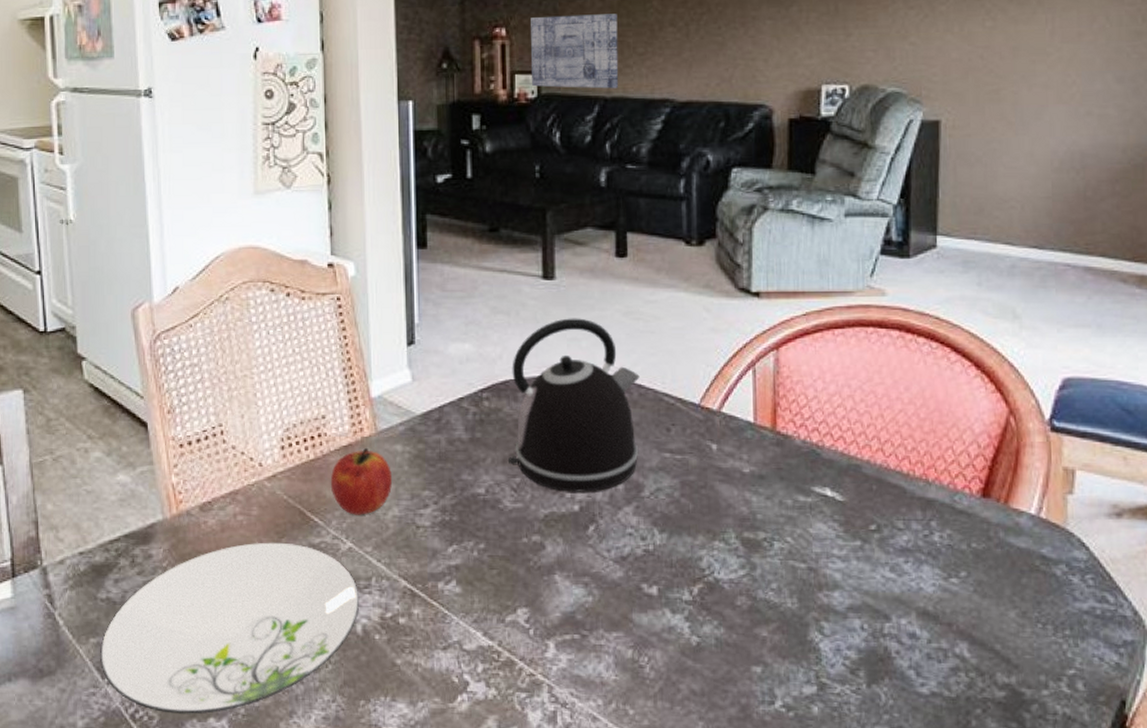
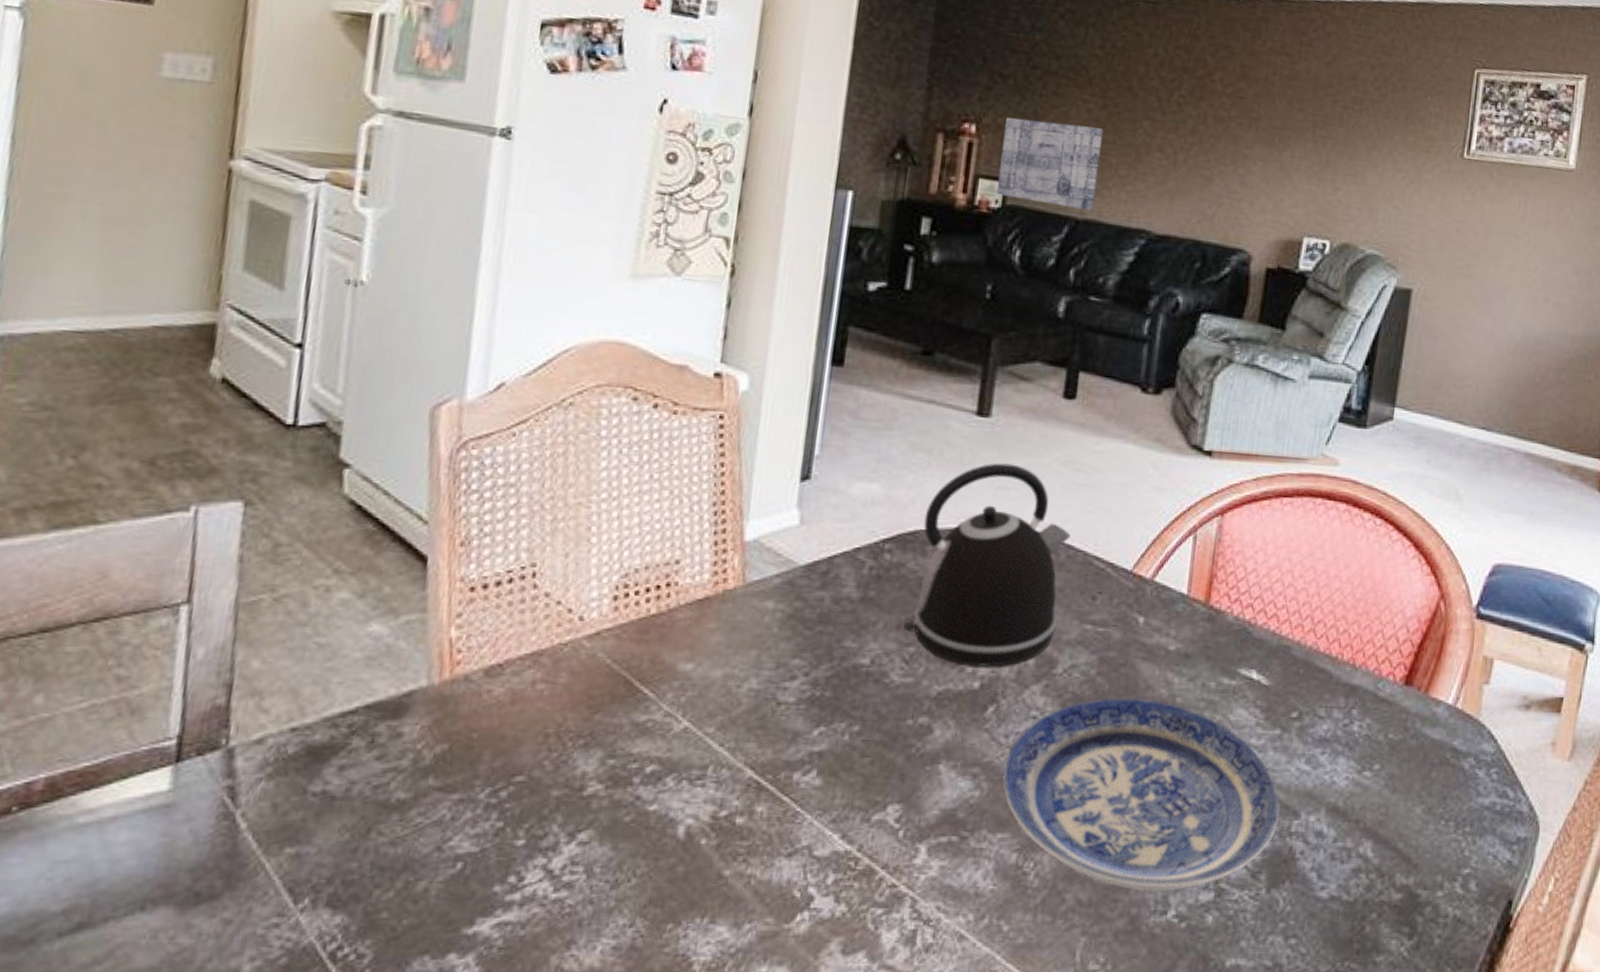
plate: present [99,542,360,714] -> none [295,719,689,949]
fruit: present [331,447,392,515] -> none [673,602,756,687]
plate: none [609,515,870,684] -> present [1002,698,1280,891]

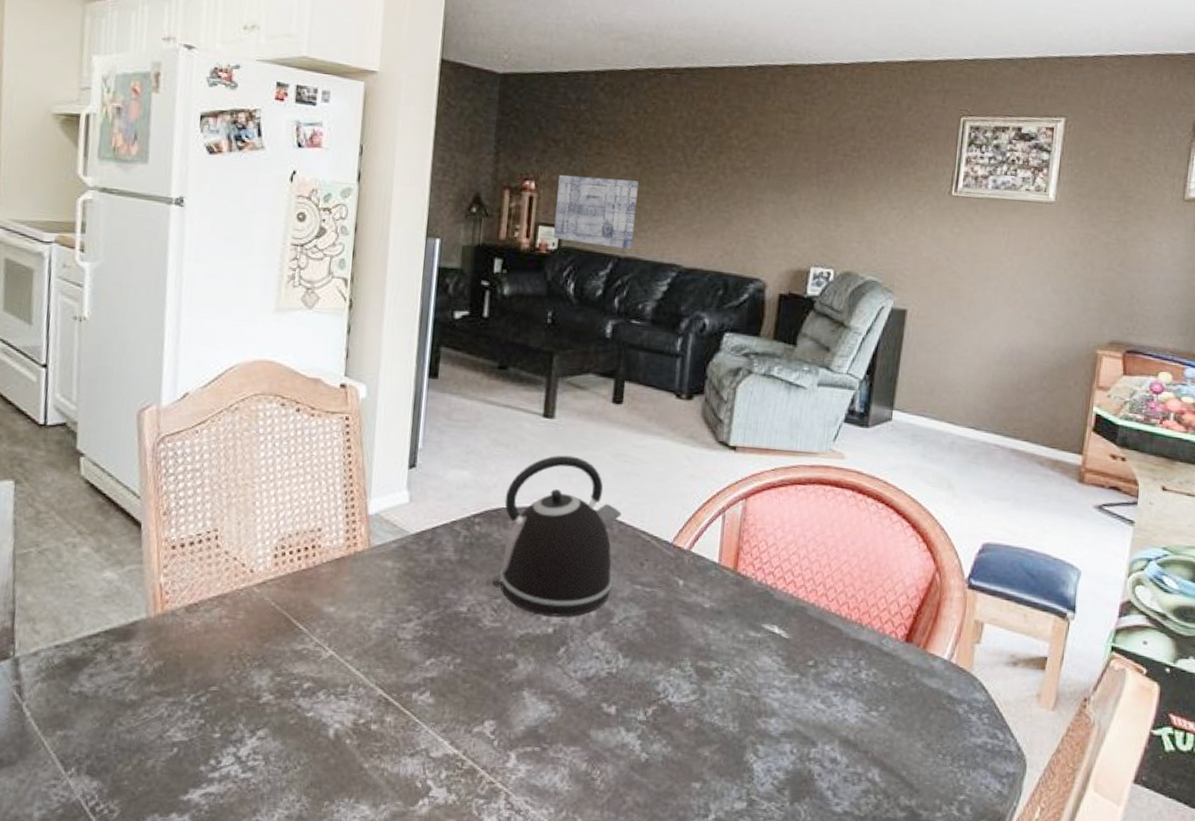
plate: present [1002,698,1280,891] -> none [573,644,800,799]

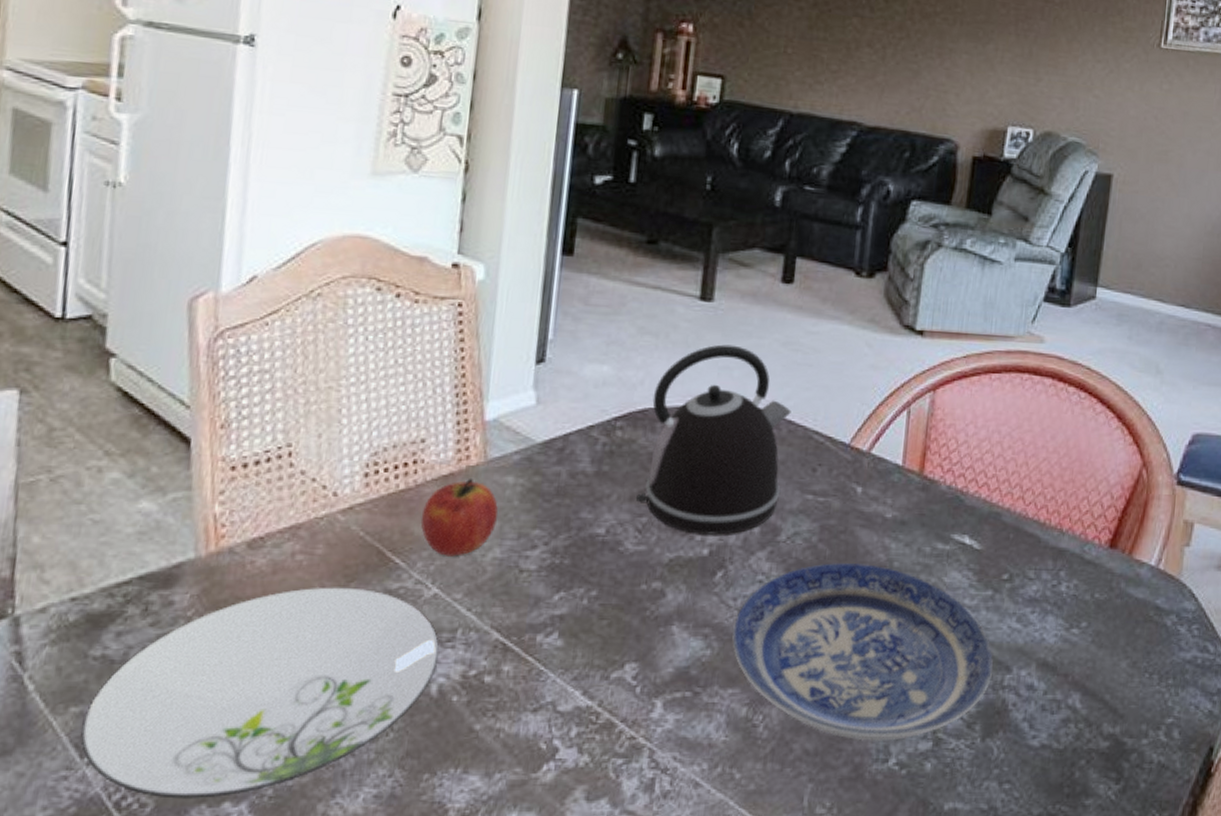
plate: none [64,645,336,809] -> present [80,587,440,799]
fruit: none [319,561,380,625] -> present [421,477,498,556]
wall art: present [554,175,639,250] -> none [715,17,815,105]
plate: none [573,644,800,799] -> present [732,562,993,741]

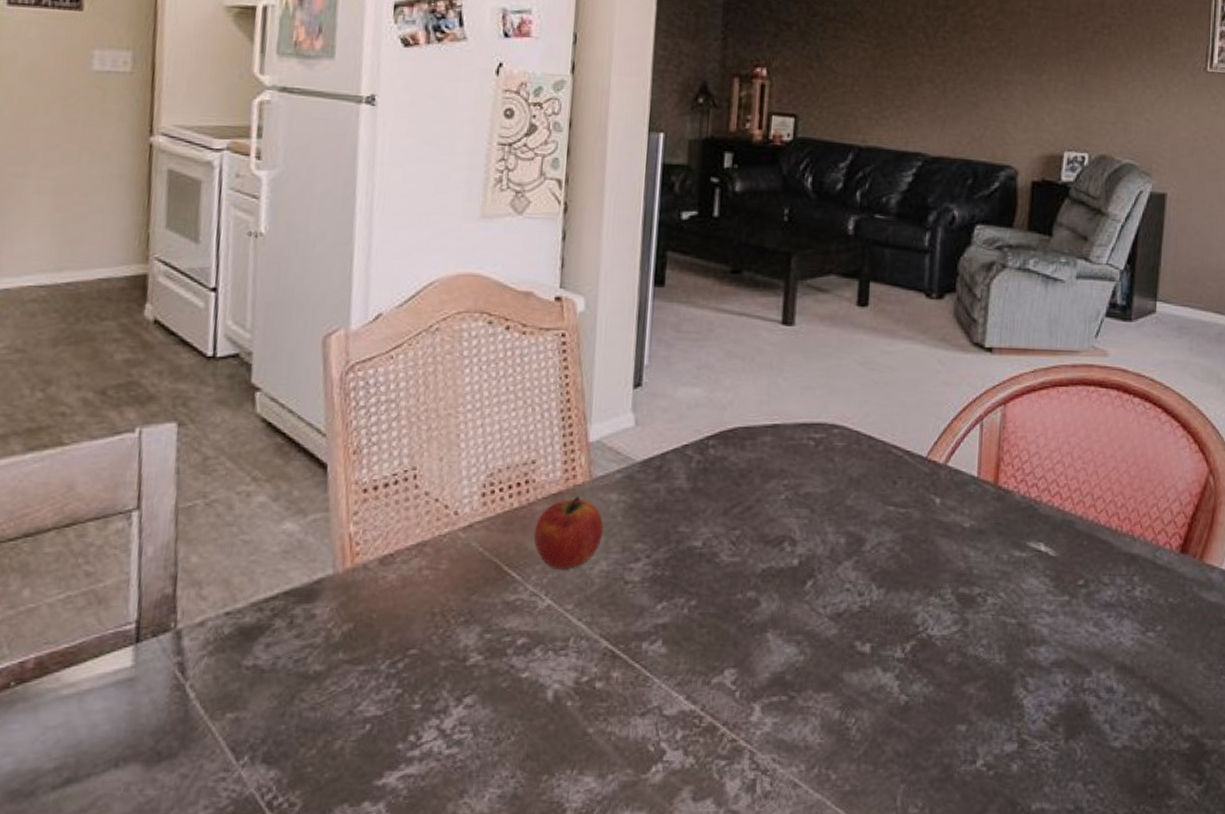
plate: present [80,587,440,799] -> none [236,599,554,799]
kettle: present [635,344,791,535] -> none [728,365,871,546]
plate: present [732,562,993,741] -> none [823,570,1073,743]

